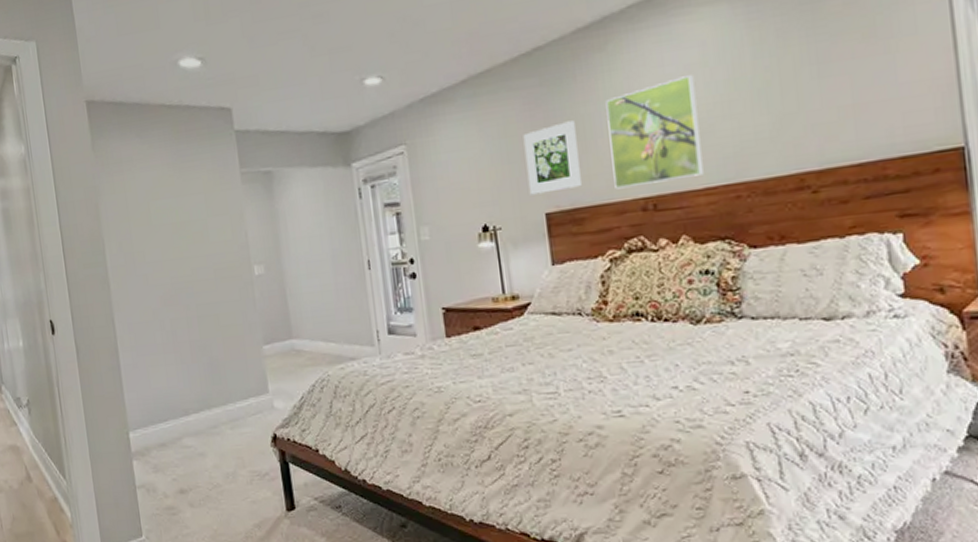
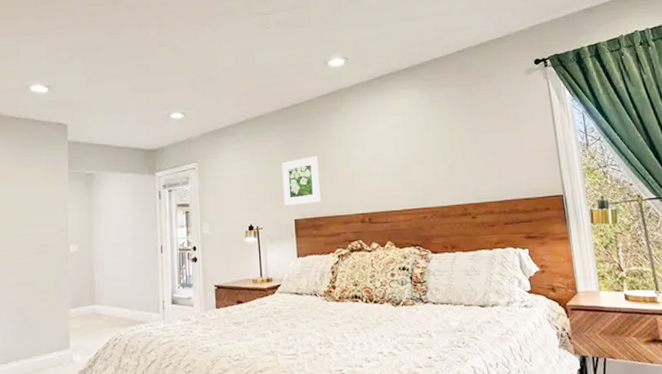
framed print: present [605,75,704,190] -> none [339,133,403,206]

